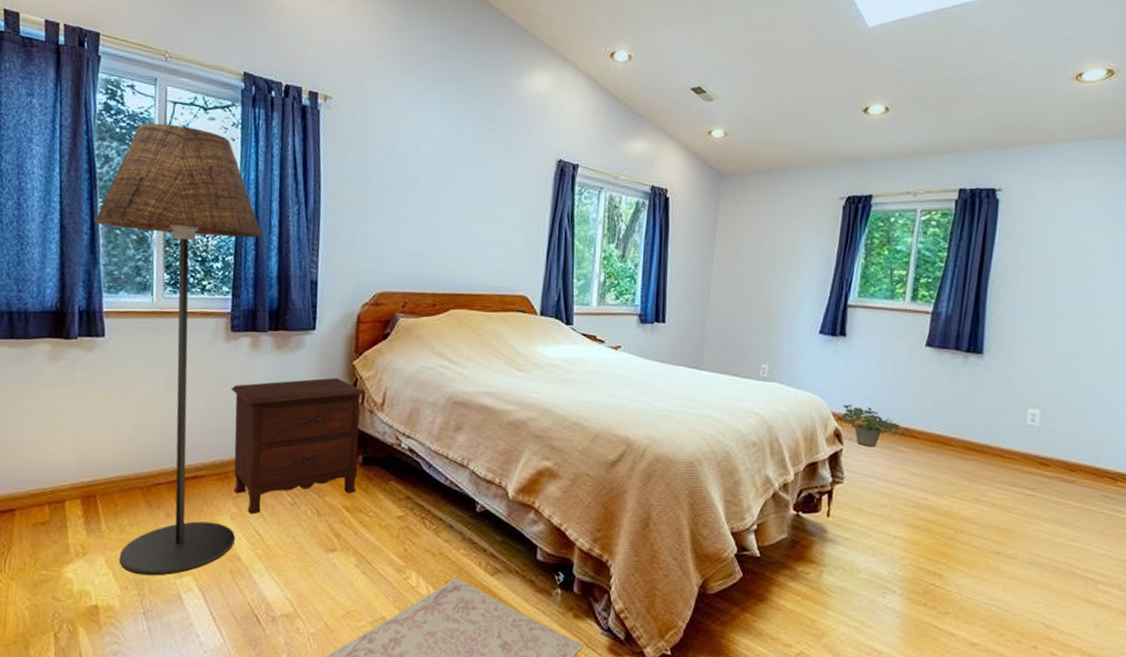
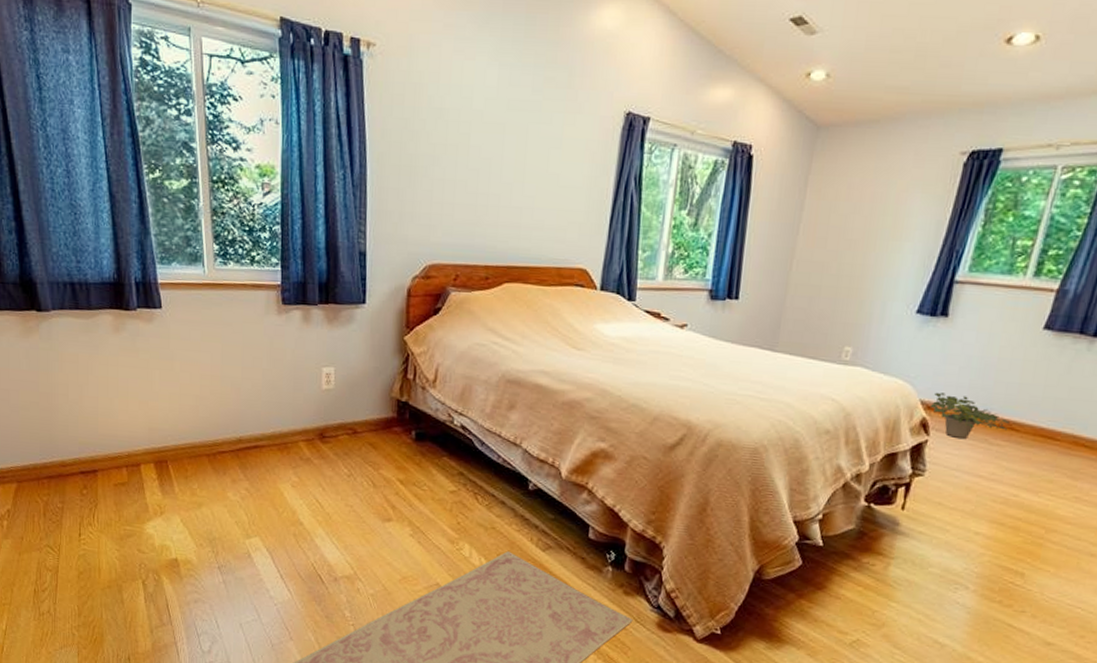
floor lamp: present [94,123,263,576] -> none [141,79,308,536]
nightstand: present [231,378,367,515] -> none [285,353,418,484]

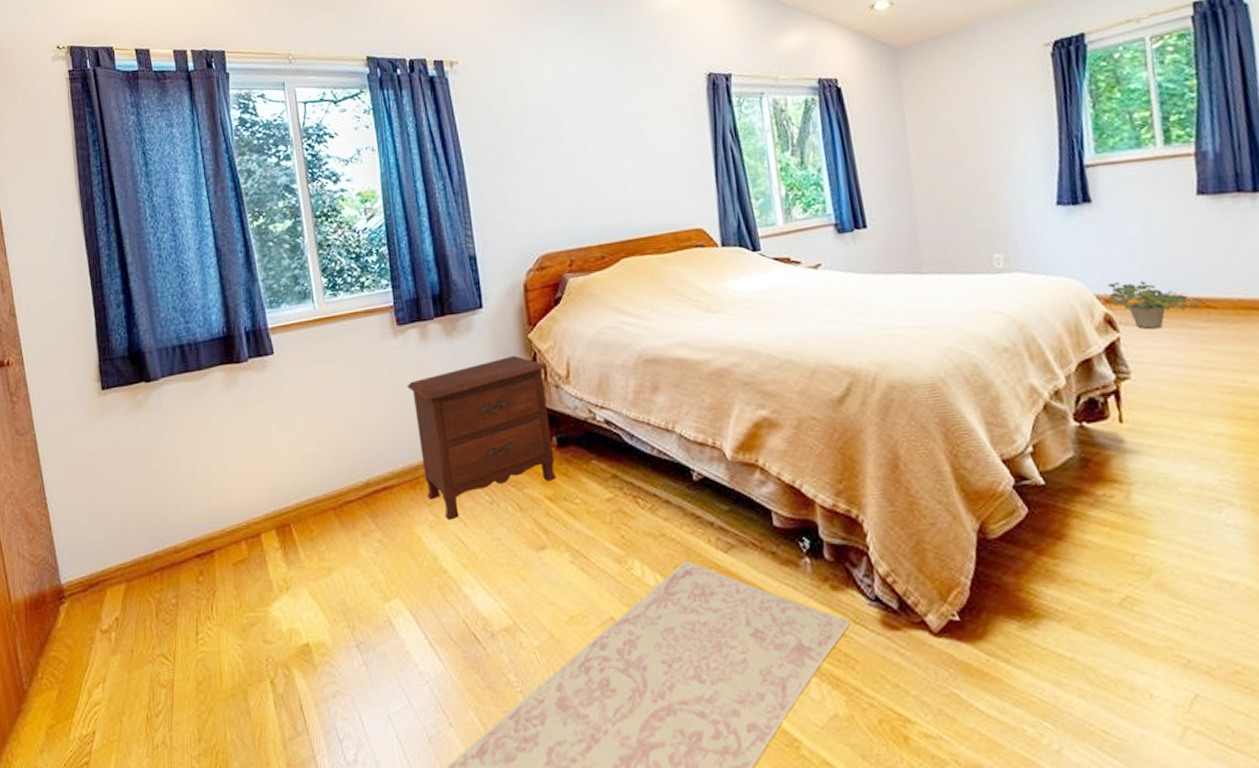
nightstand: none [285,353,418,484] -> present [406,356,557,521]

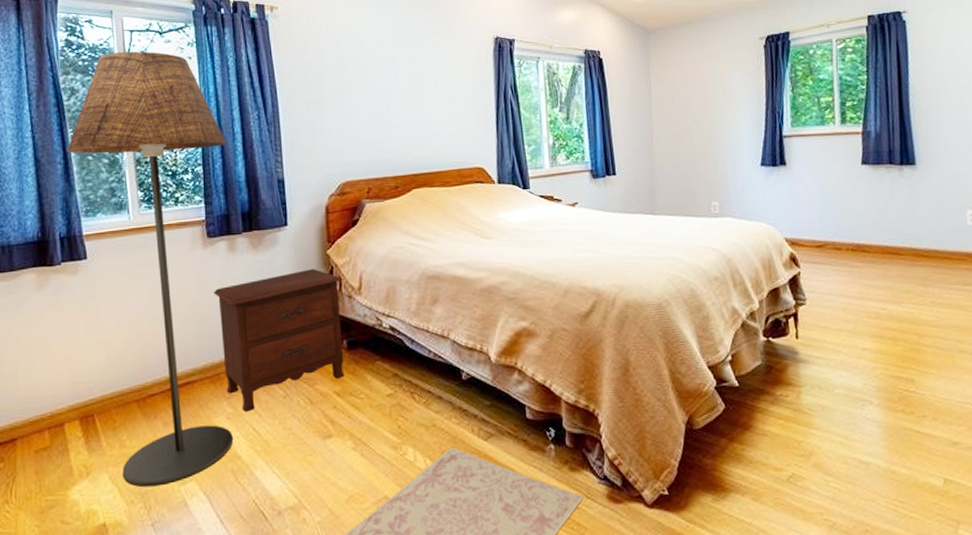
floor lamp: none [246,123,437,604] -> present [66,51,233,488]
potted plant: present [1107,281,1202,330] -> none [793,229,860,267]

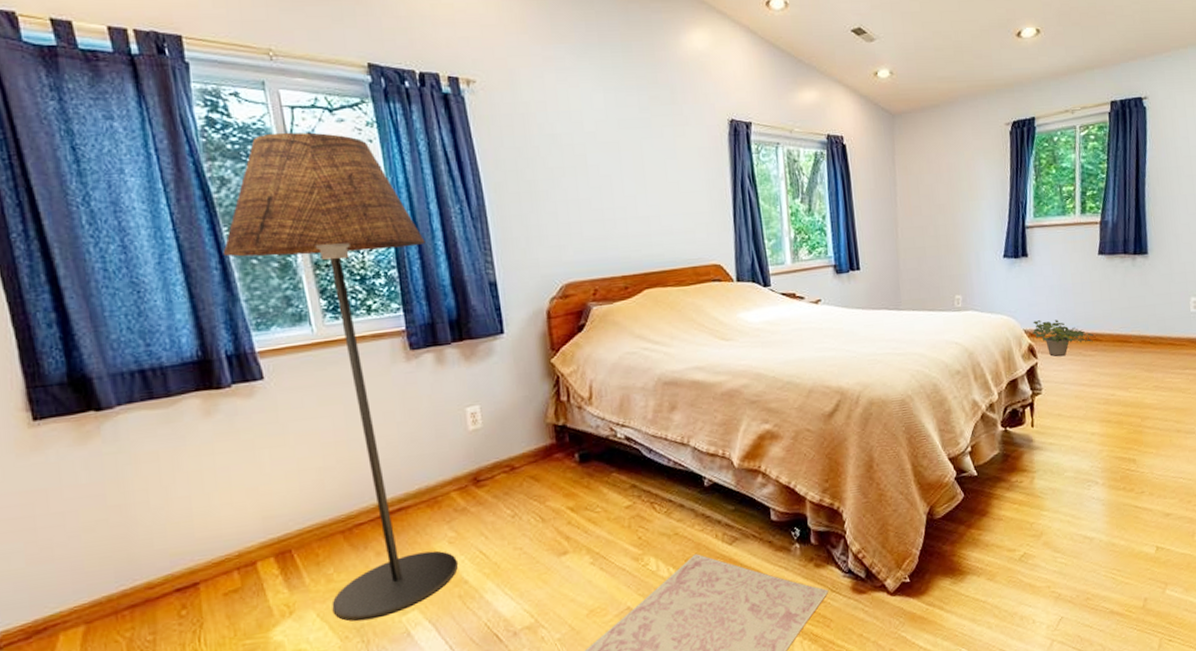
nightstand: present [213,269,345,412] -> none [422,379,578,535]
potted plant: none [793,229,860,267] -> present [1032,319,1094,357]

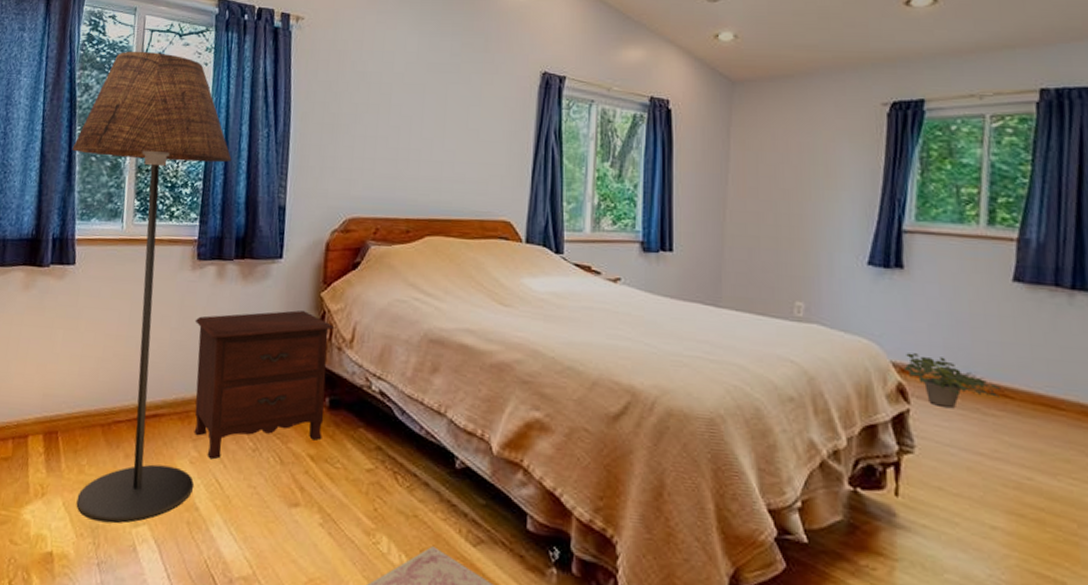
nightstand: none [422,379,578,535] -> present [194,310,335,460]

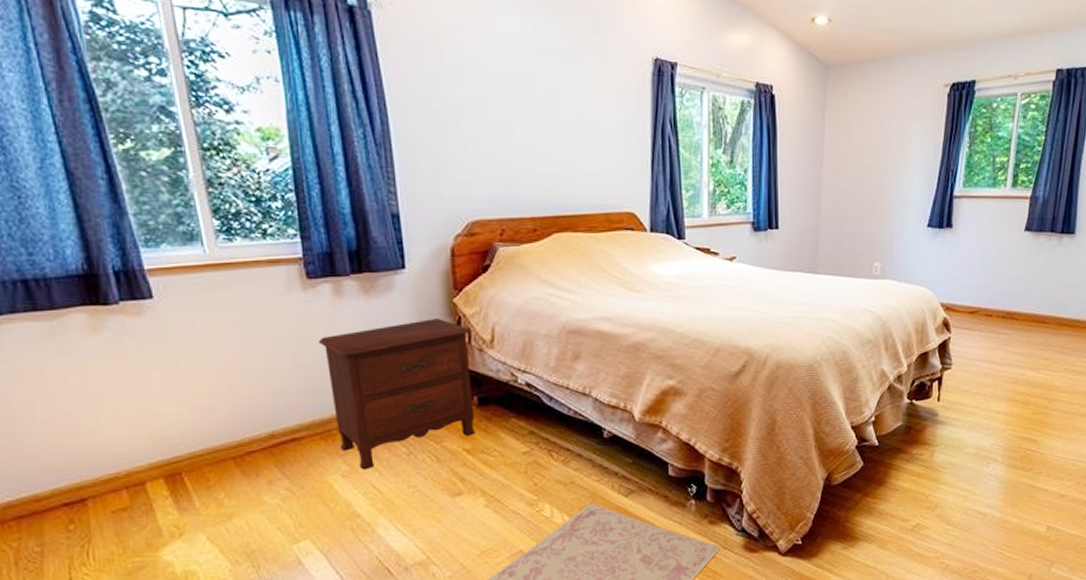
floor lamp: present [72,51,232,523] -> none [109,35,351,547]
potted plant: present [903,353,1001,409] -> none [948,294,1010,333]

